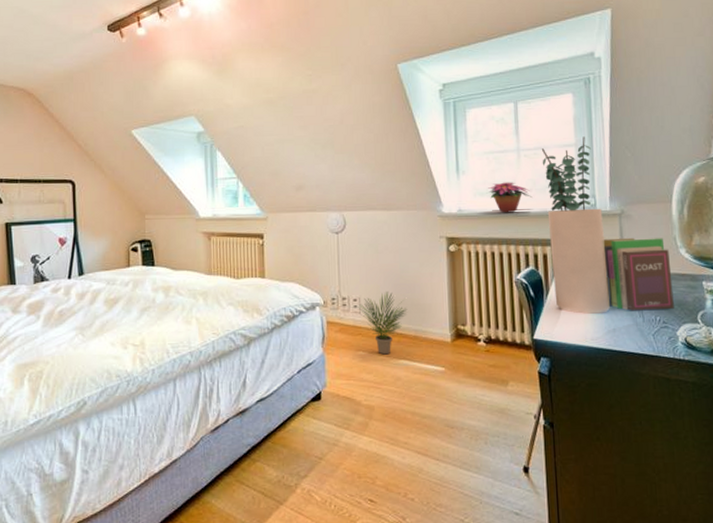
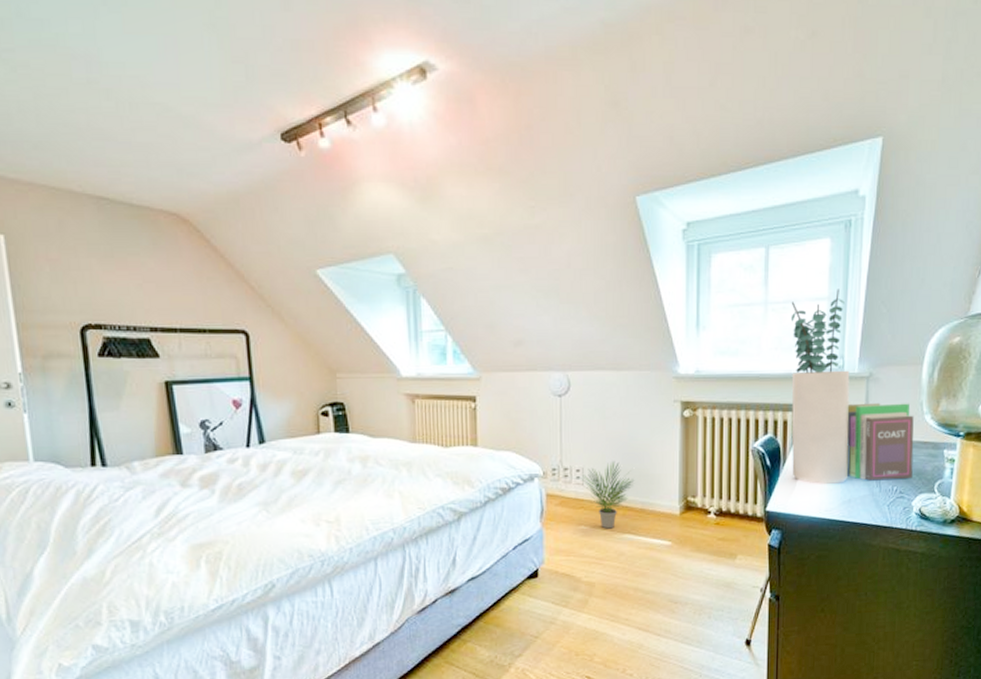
flower arrangement: present [488,182,533,213] -> none [730,339,777,375]

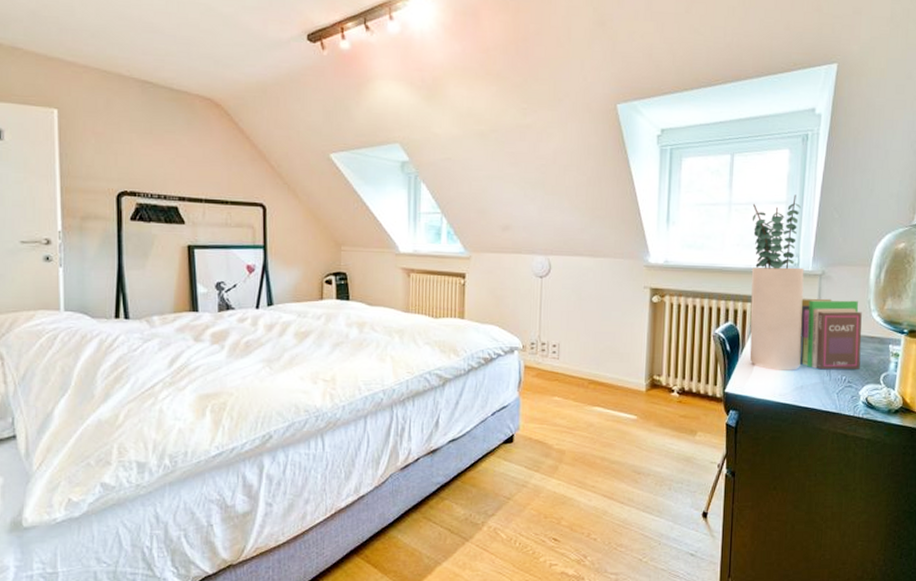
potted plant: present [581,461,635,529] -> none [557,339,606,401]

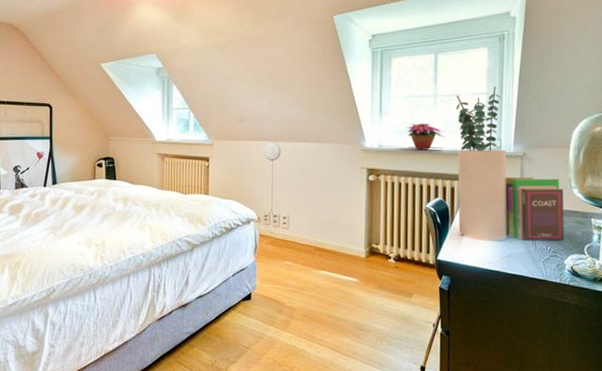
flower arrangement: none [696,235,739,267] -> present [407,123,445,150]

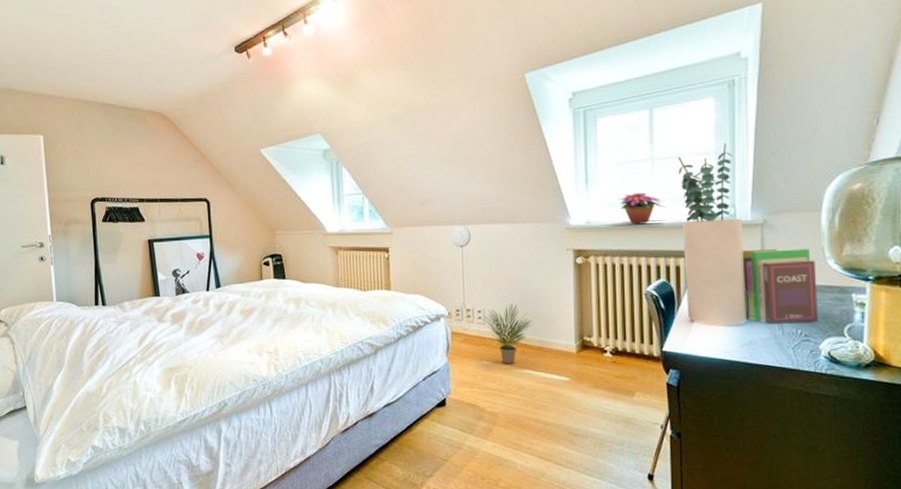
potted plant: none [287,212,329,265] -> present [482,303,532,364]

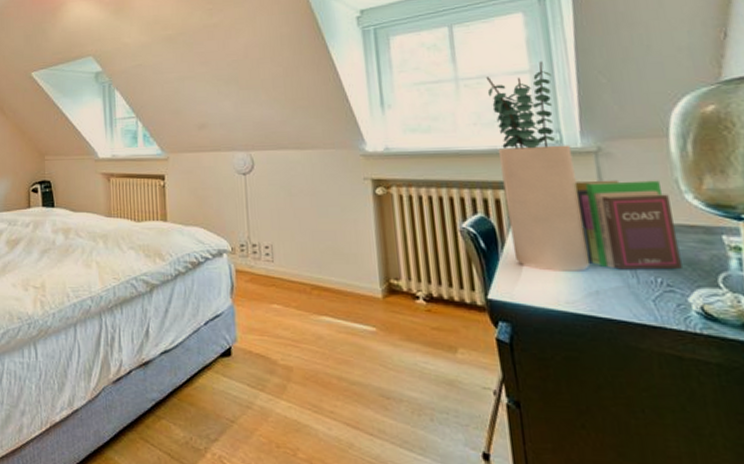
potted plant: present [482,303,532,364] -> none [270,239,328,310]
flower arrangement: present [619,192,666,225] -> none [421,116,478,152]

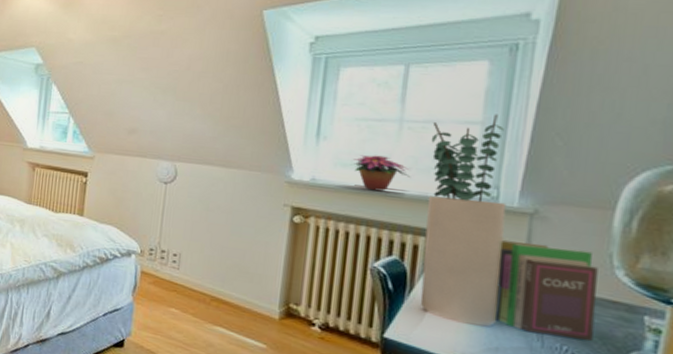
flower arrangement: none [421,116,478,152] -> present [353,155,411,192]

